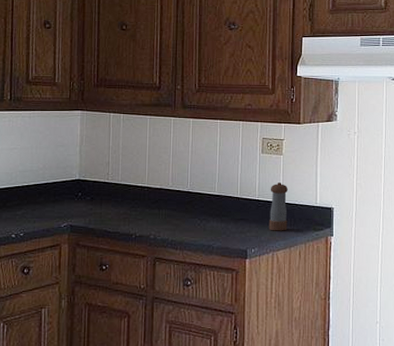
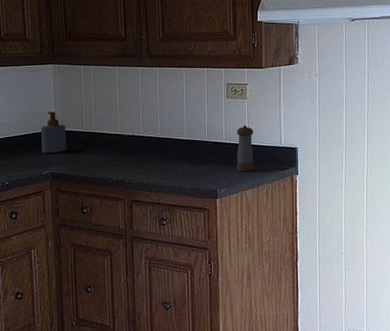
soap bottle: none [62,160,90,205] -> present [41,111,67,154]

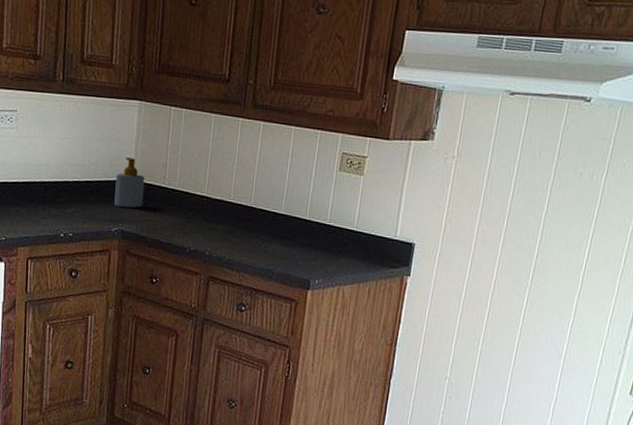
pepper shaker: present [236,125,255,172] -> none [337,207,365,264]

